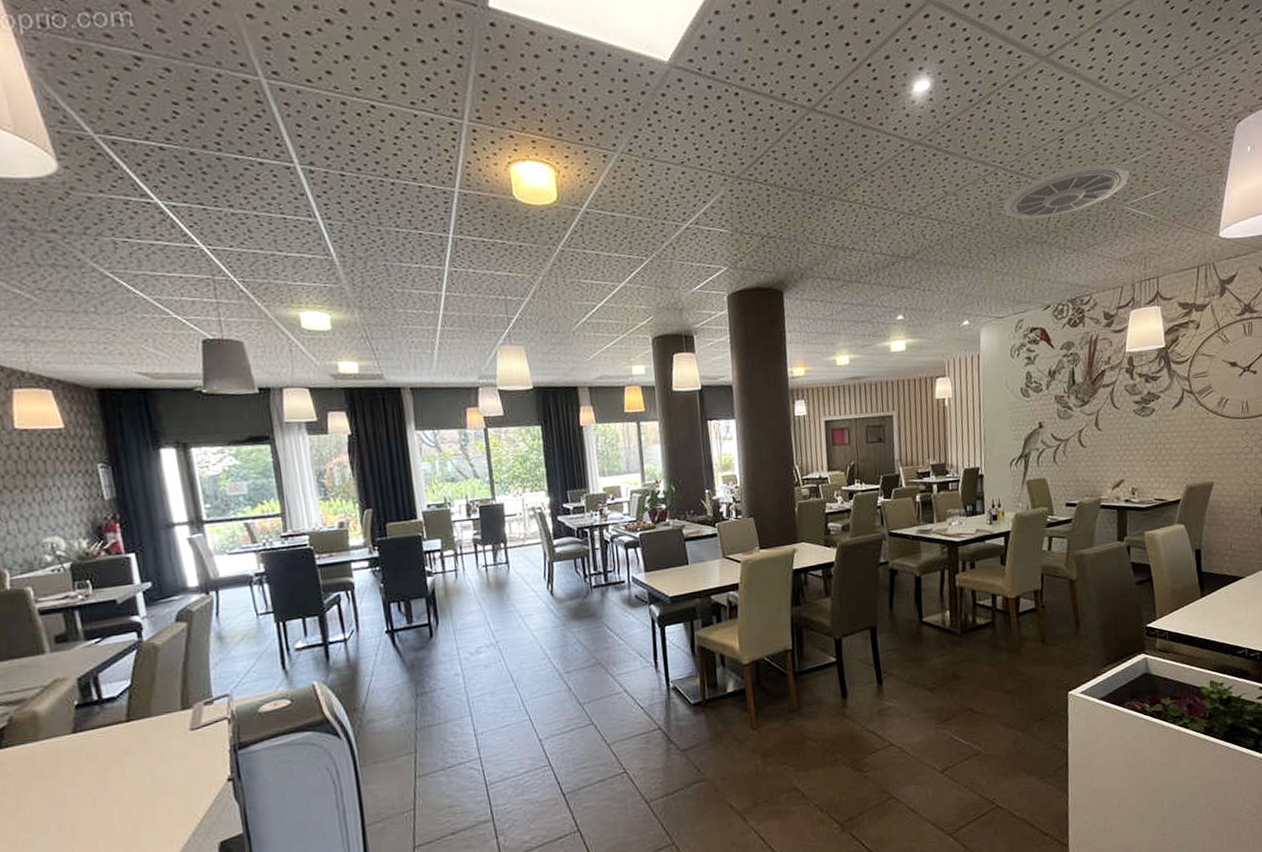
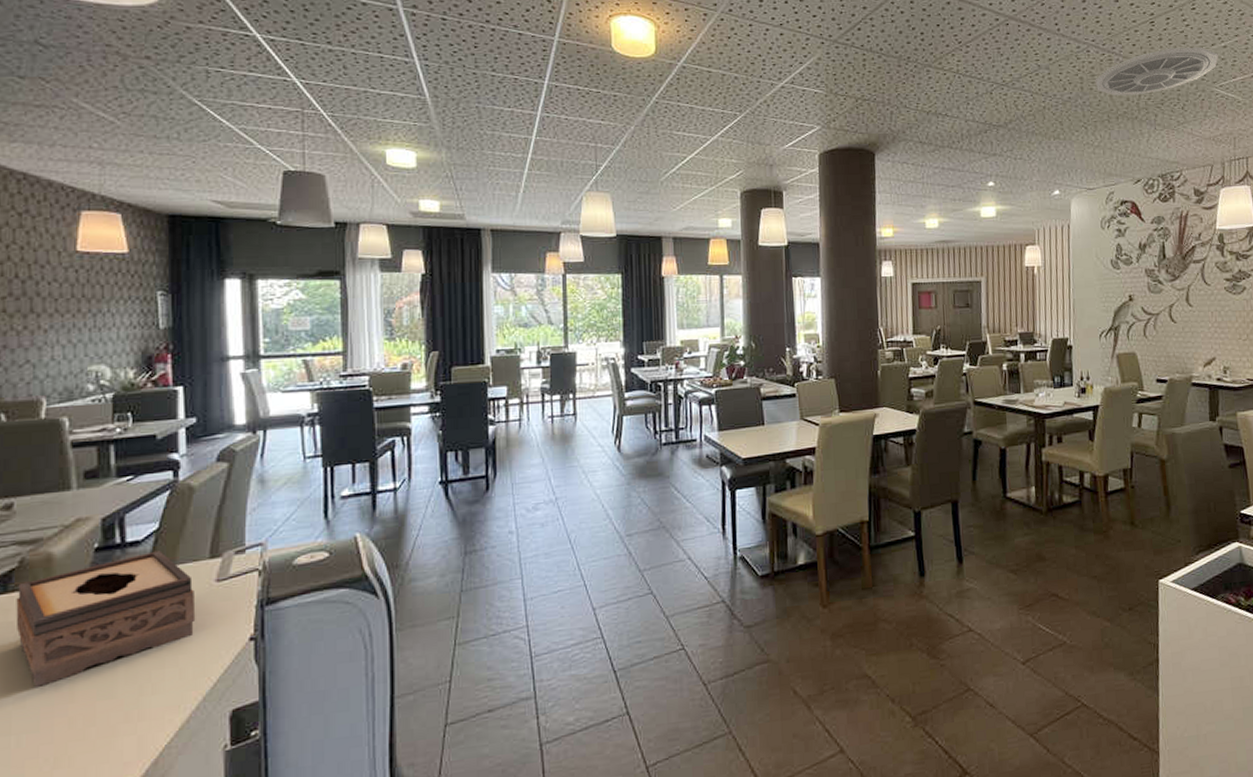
tissue box: none [10,705,177,829] -> present [16,550,196,687]

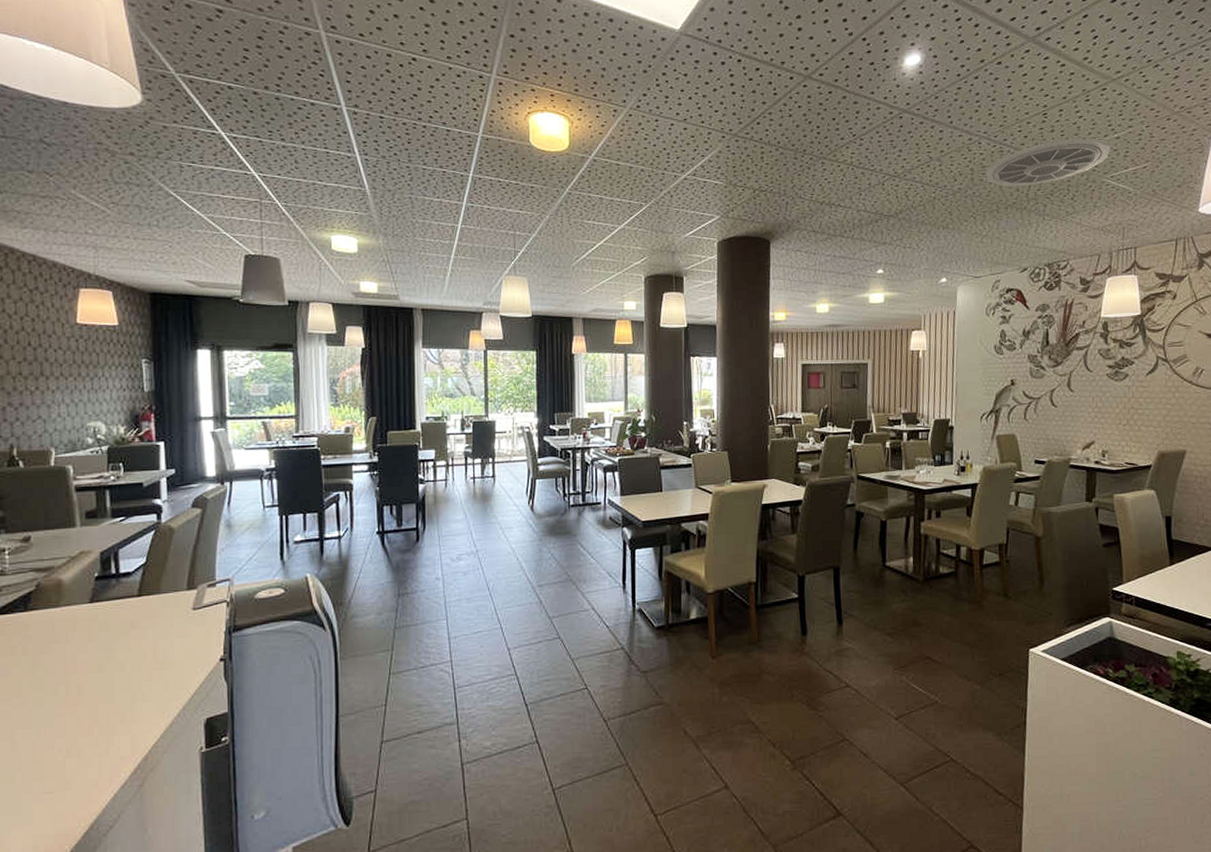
tissue box: present [16,550,196,687] -> none [34,581,176,690]

